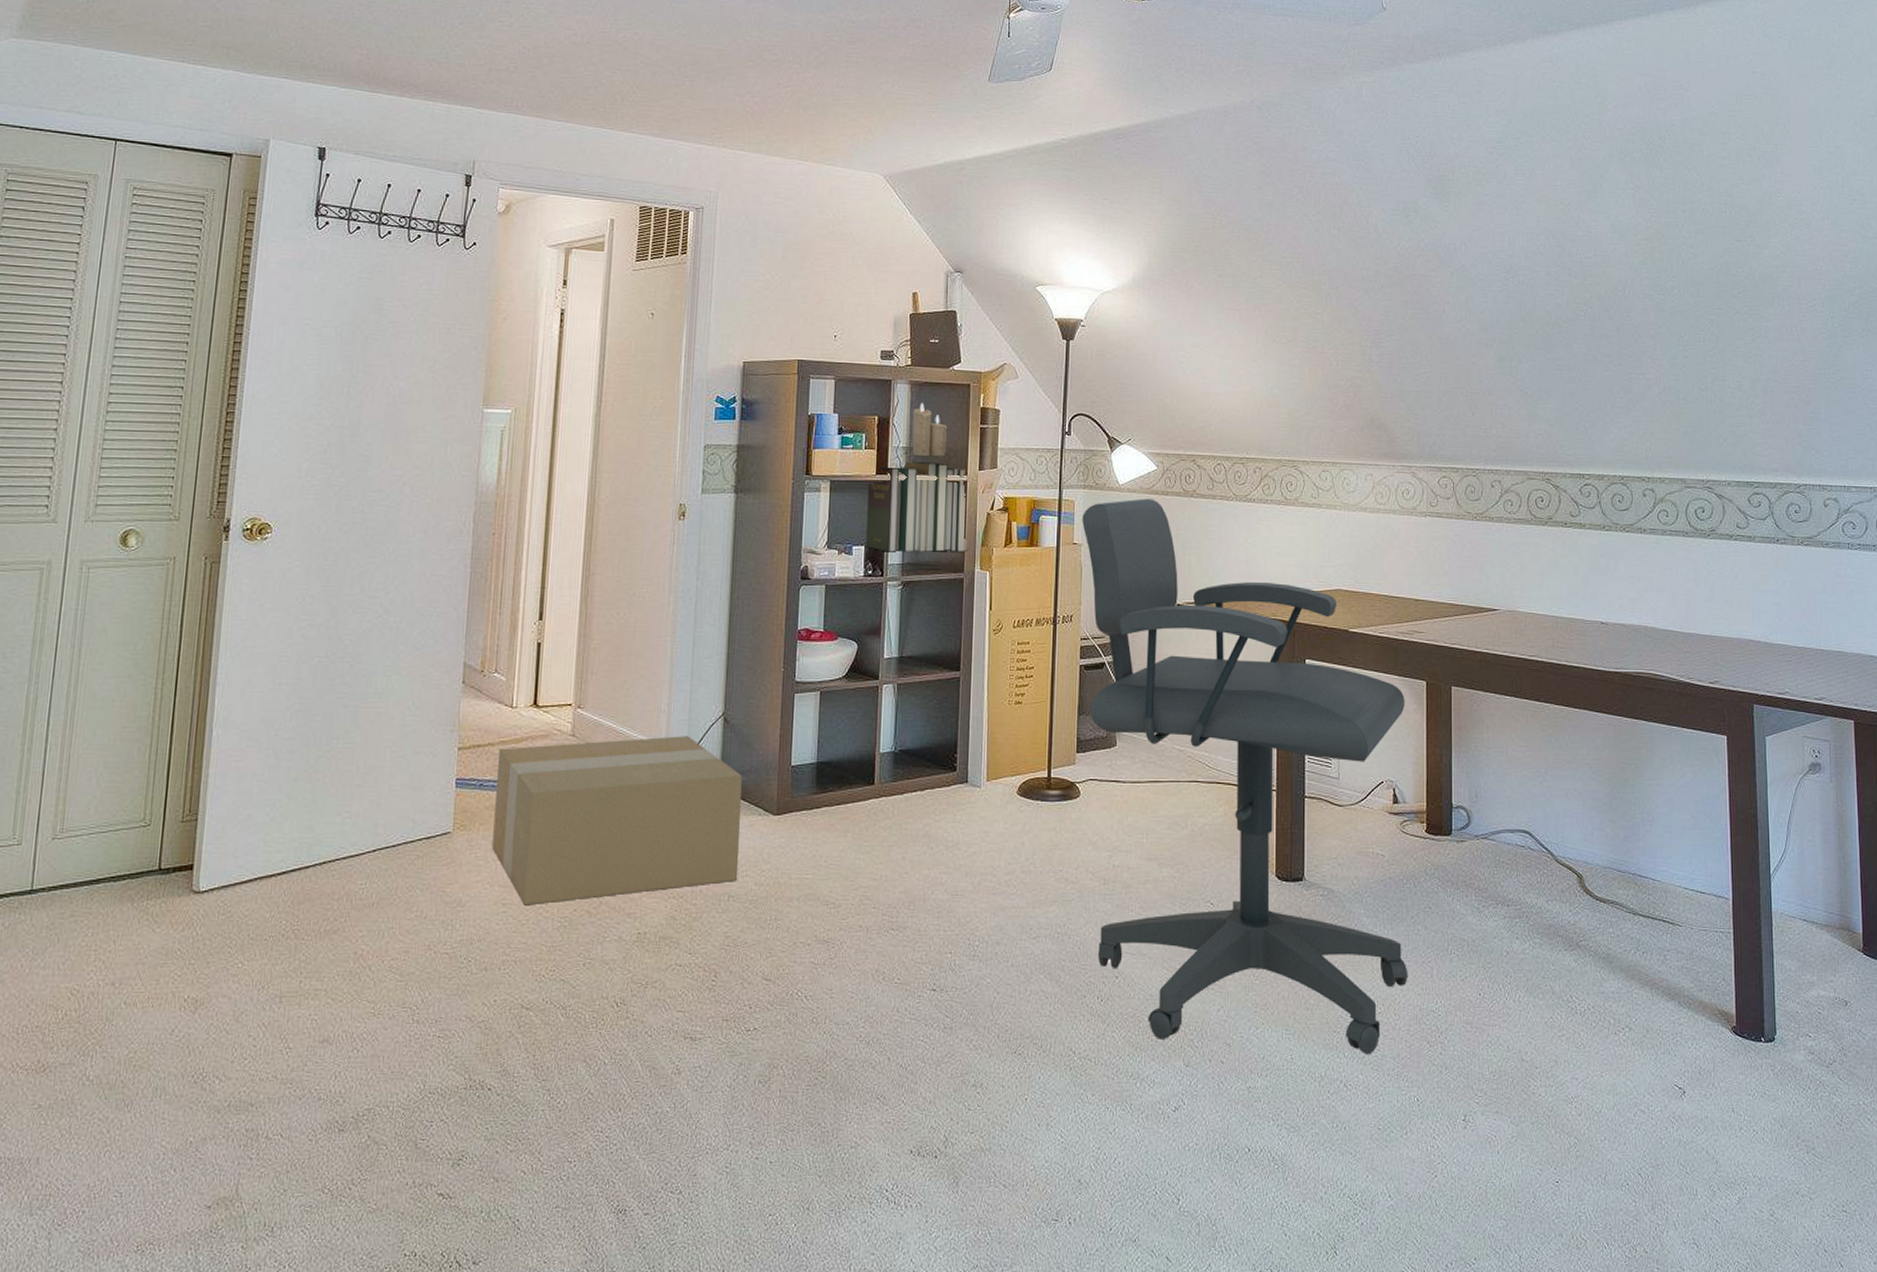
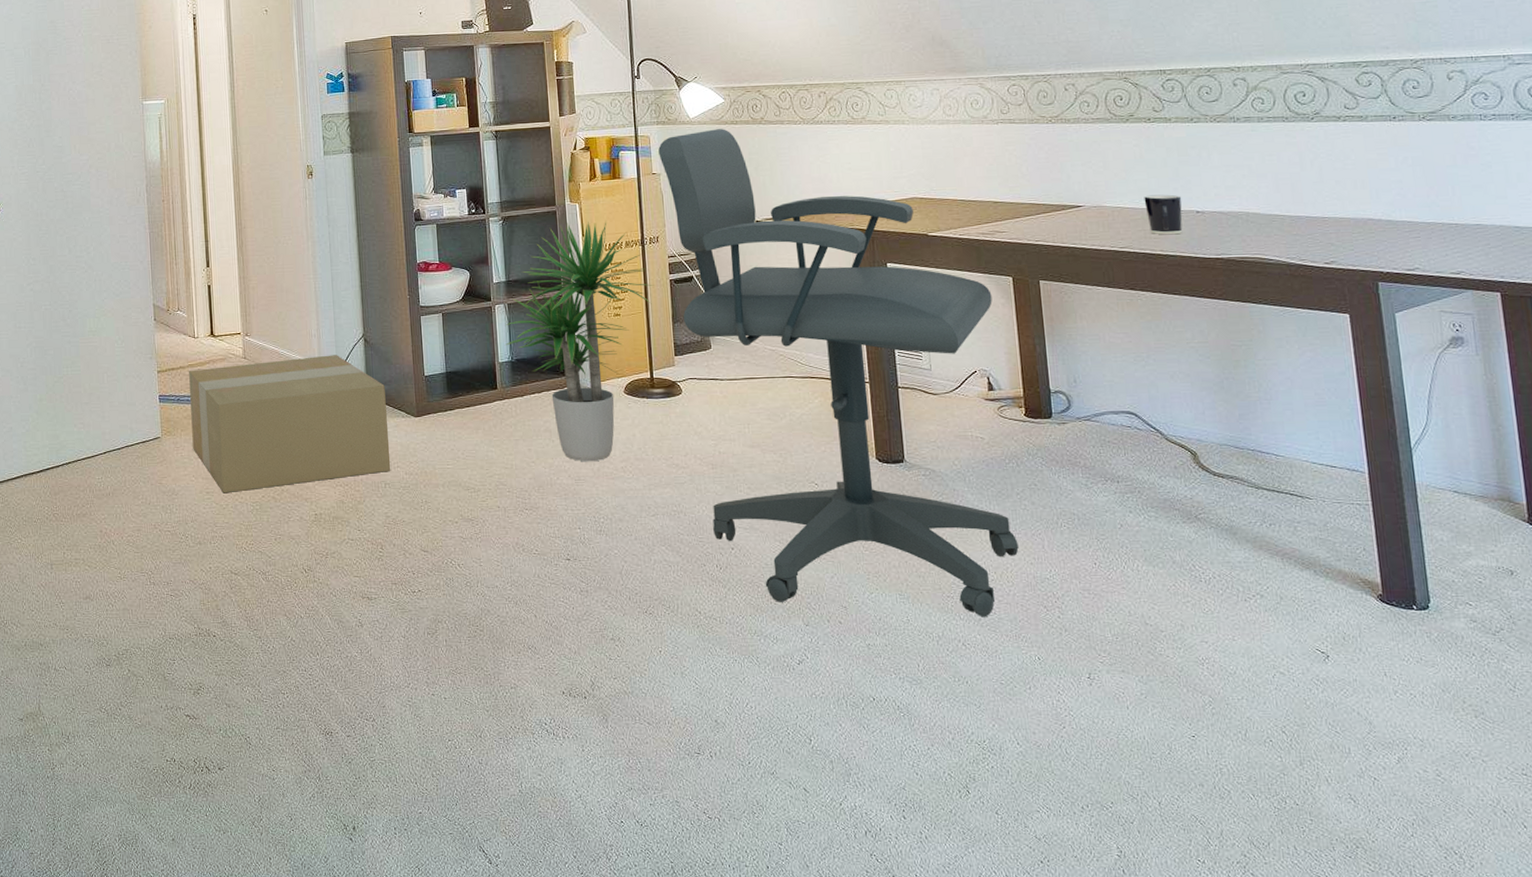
books: present [866,462,968,553] -> none [464,112,557,193]
potted plant: none [889,593,1062,874] -> present [505,221,654,462]
candle: present [912,403,948,457] -> none [496,63,529,109]
mug: none [1555,602,1589,645] -> present [1144,194,1183,235]

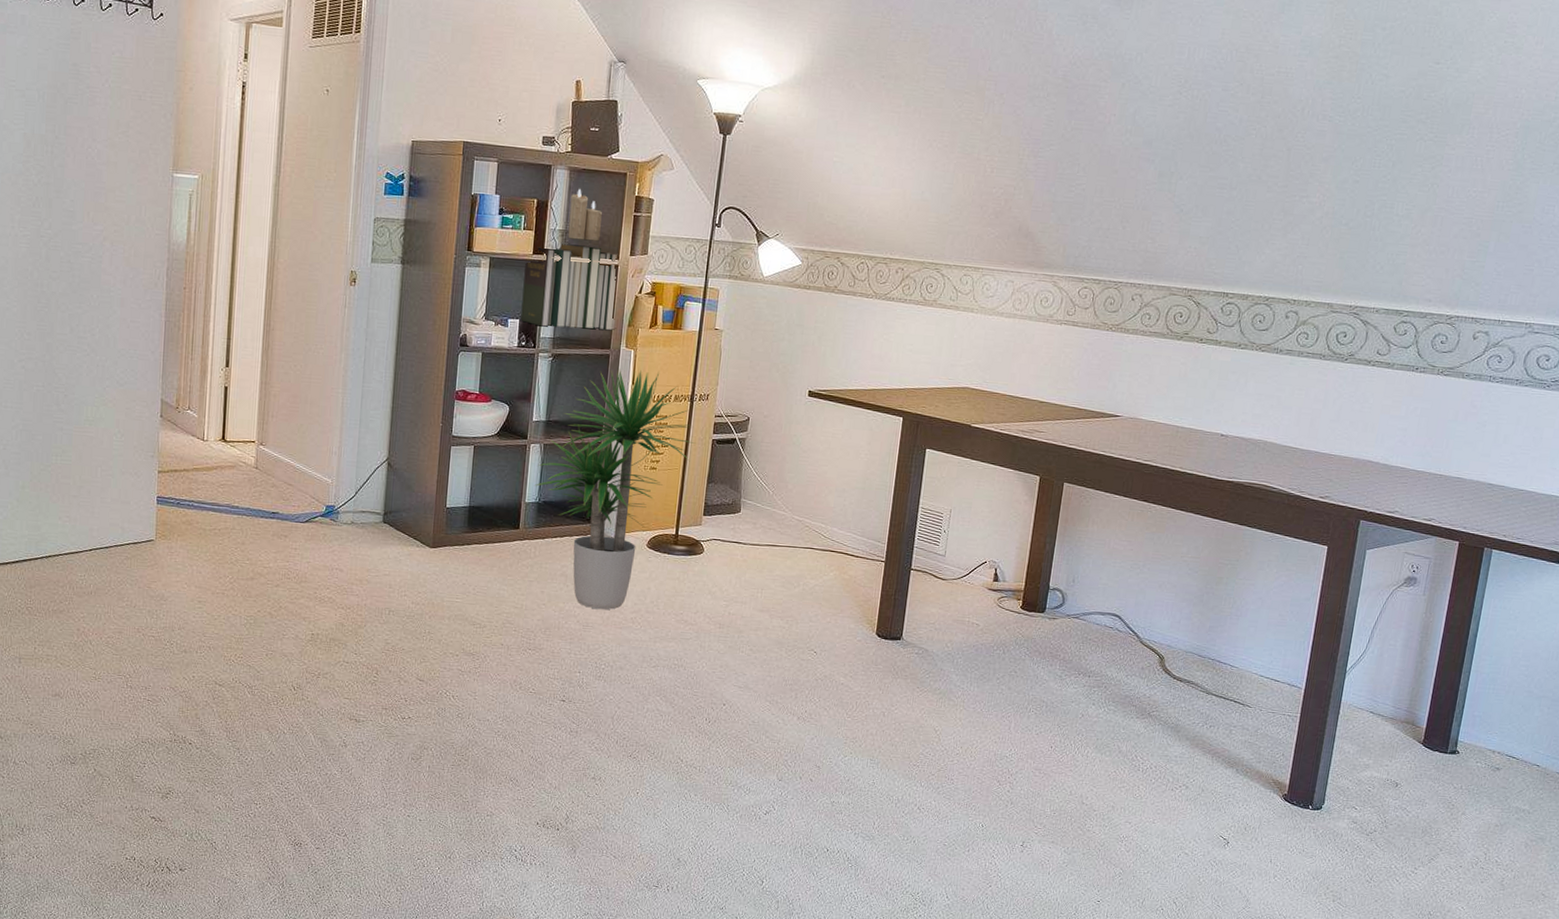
cardboard box: present [189,355,391,494] -> none [188,474,403,605]
books: none [464,112,557,193] -> present [520,244,620,330]
candle: none [496,63,529,109] -> present [567,189,603,242]
office chair: present [658,129,1019,617] -> none [709,291,1018,786]
mug: present [1144,194,1183,235] -> none [1175,413,1212,455]

